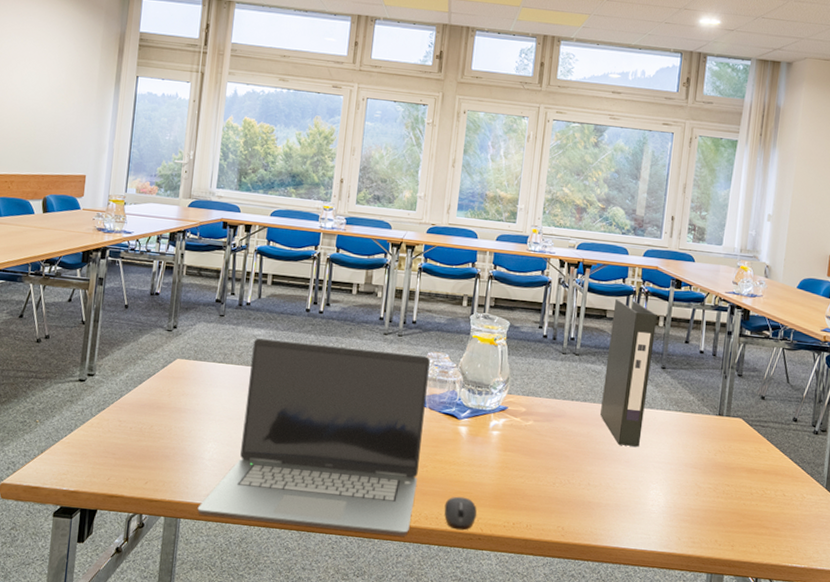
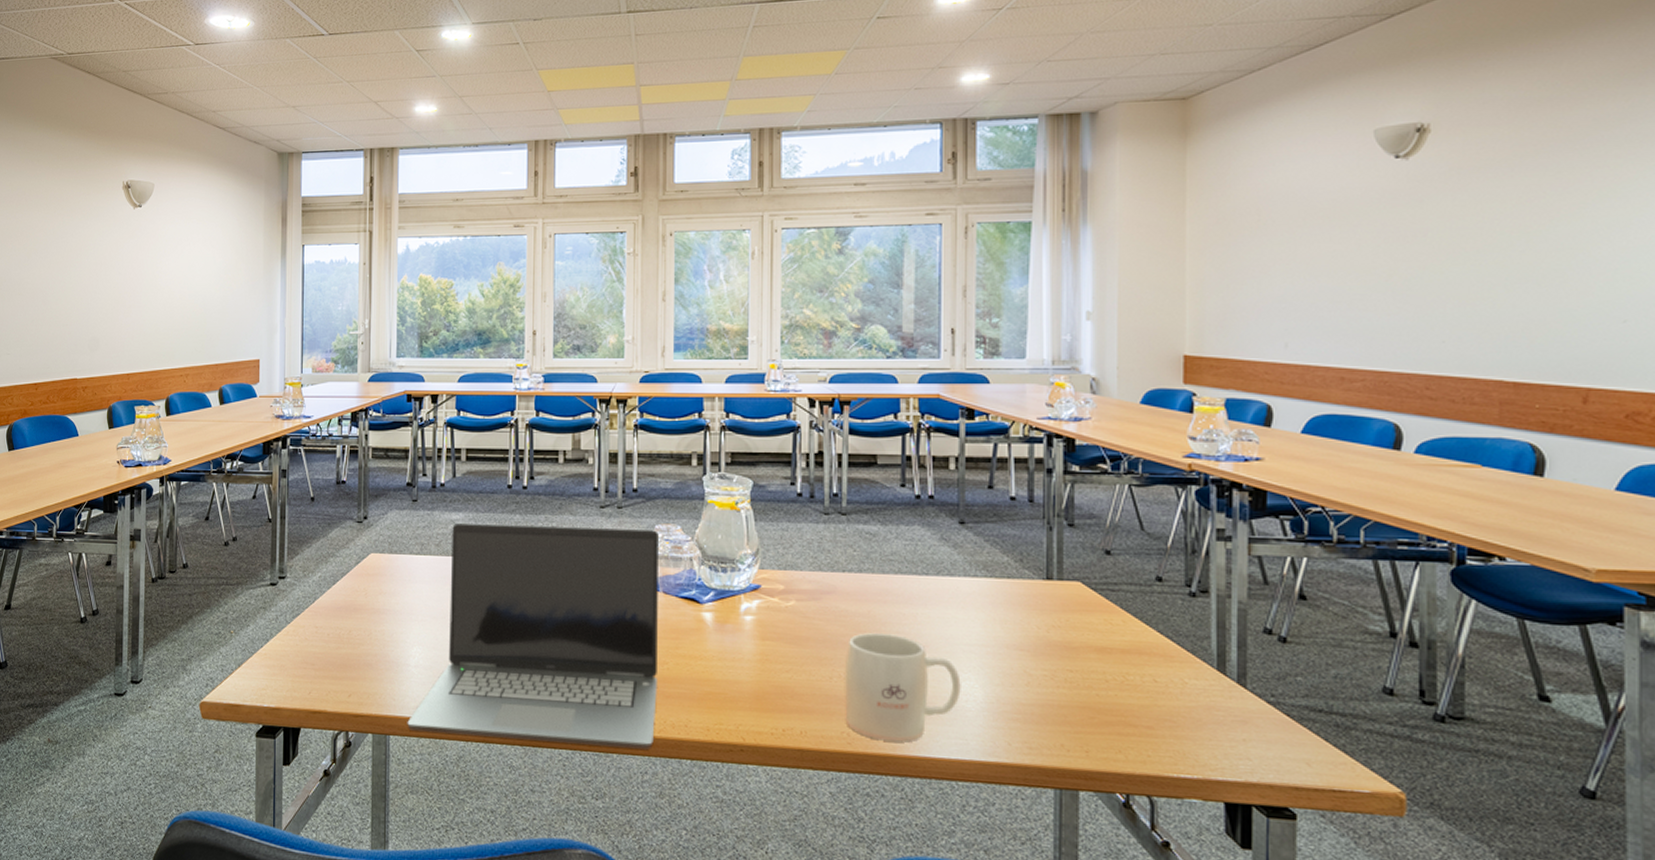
computer mouse: present [444,496,477,531] -> none [694,698,736,741]
mug: none [561,449,650,536] -> present [844,633,961,743]
binder: present [600,298,657,447] -> none [883,439,946,626]

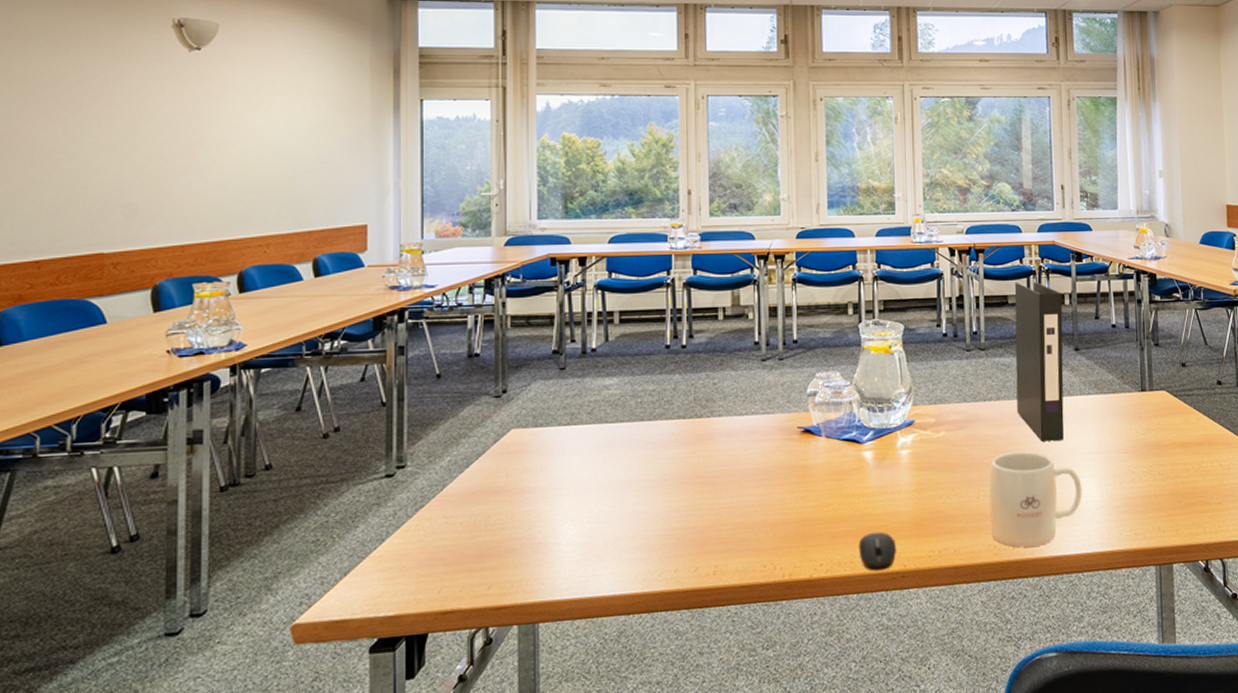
laptop: present [407,523,659,750] -> none [559,378,823,614]
computer mouse: none [694,698,736,741] -> present [858,531,897,571]
binder: none [883,439,946,626] -> present [1014,281,1064,442]

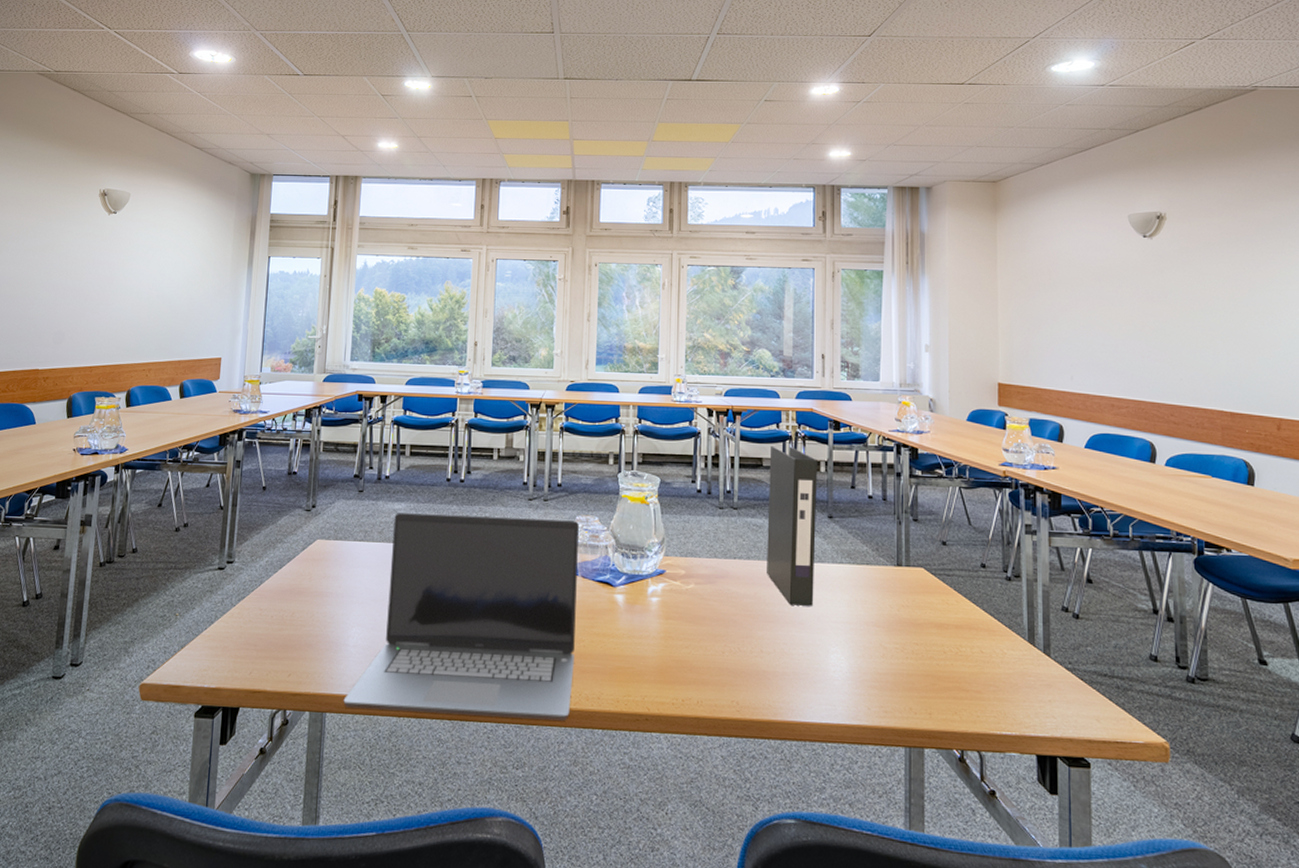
laptop: none [559,378,823,614] -> present [343,513,579,721]
computer mouse: present [858,531,897,571] -> none [606,672,642,711]
mug: present [988,452,1082,548] -> none [734,612,830,709]

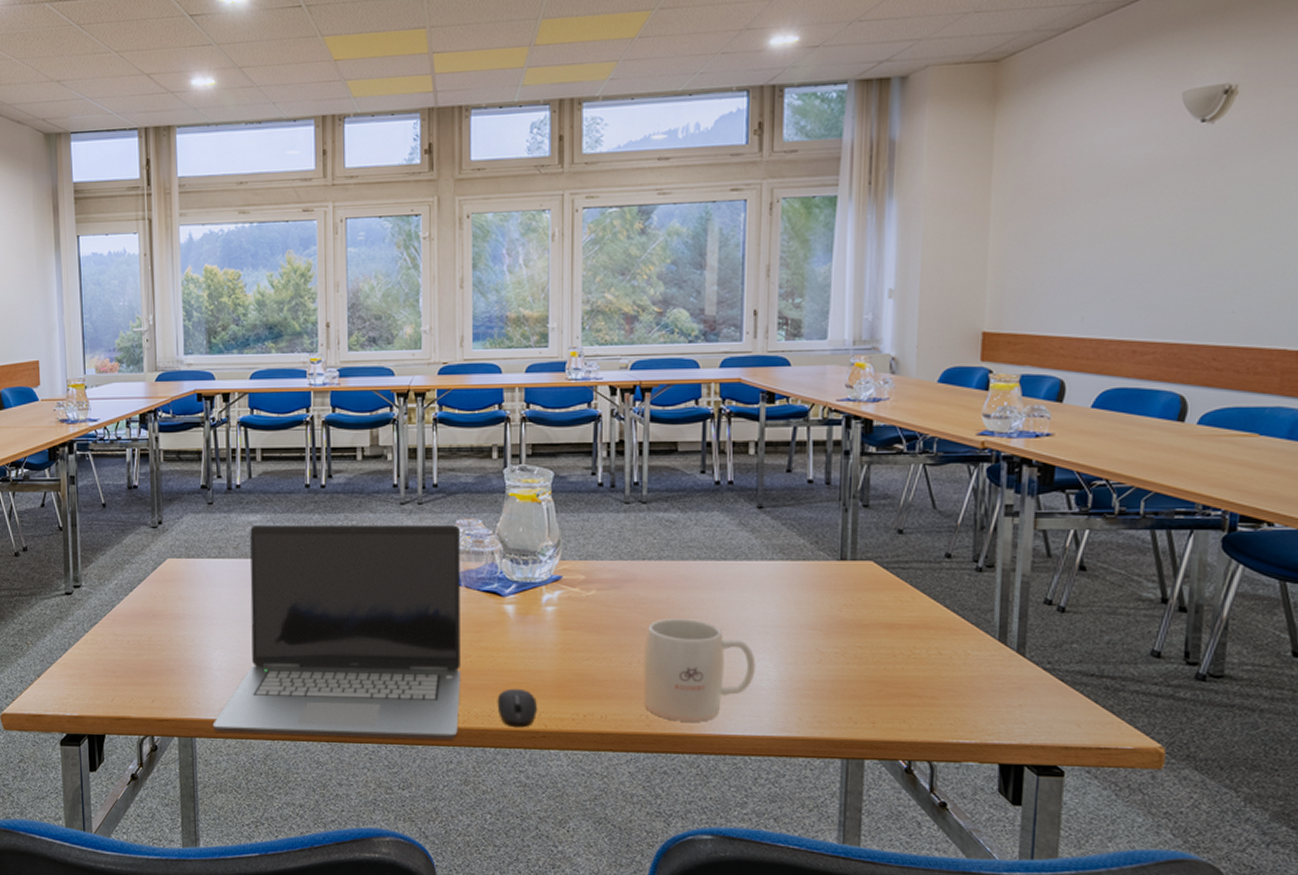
computer mouse: none [606,672,642,711] -> present [497,688,538,728]
mug: none [734,612,830,709] -> present [643,619,756,722]
binder: present [767,445,818,606] -> none [682,426,746,609]

